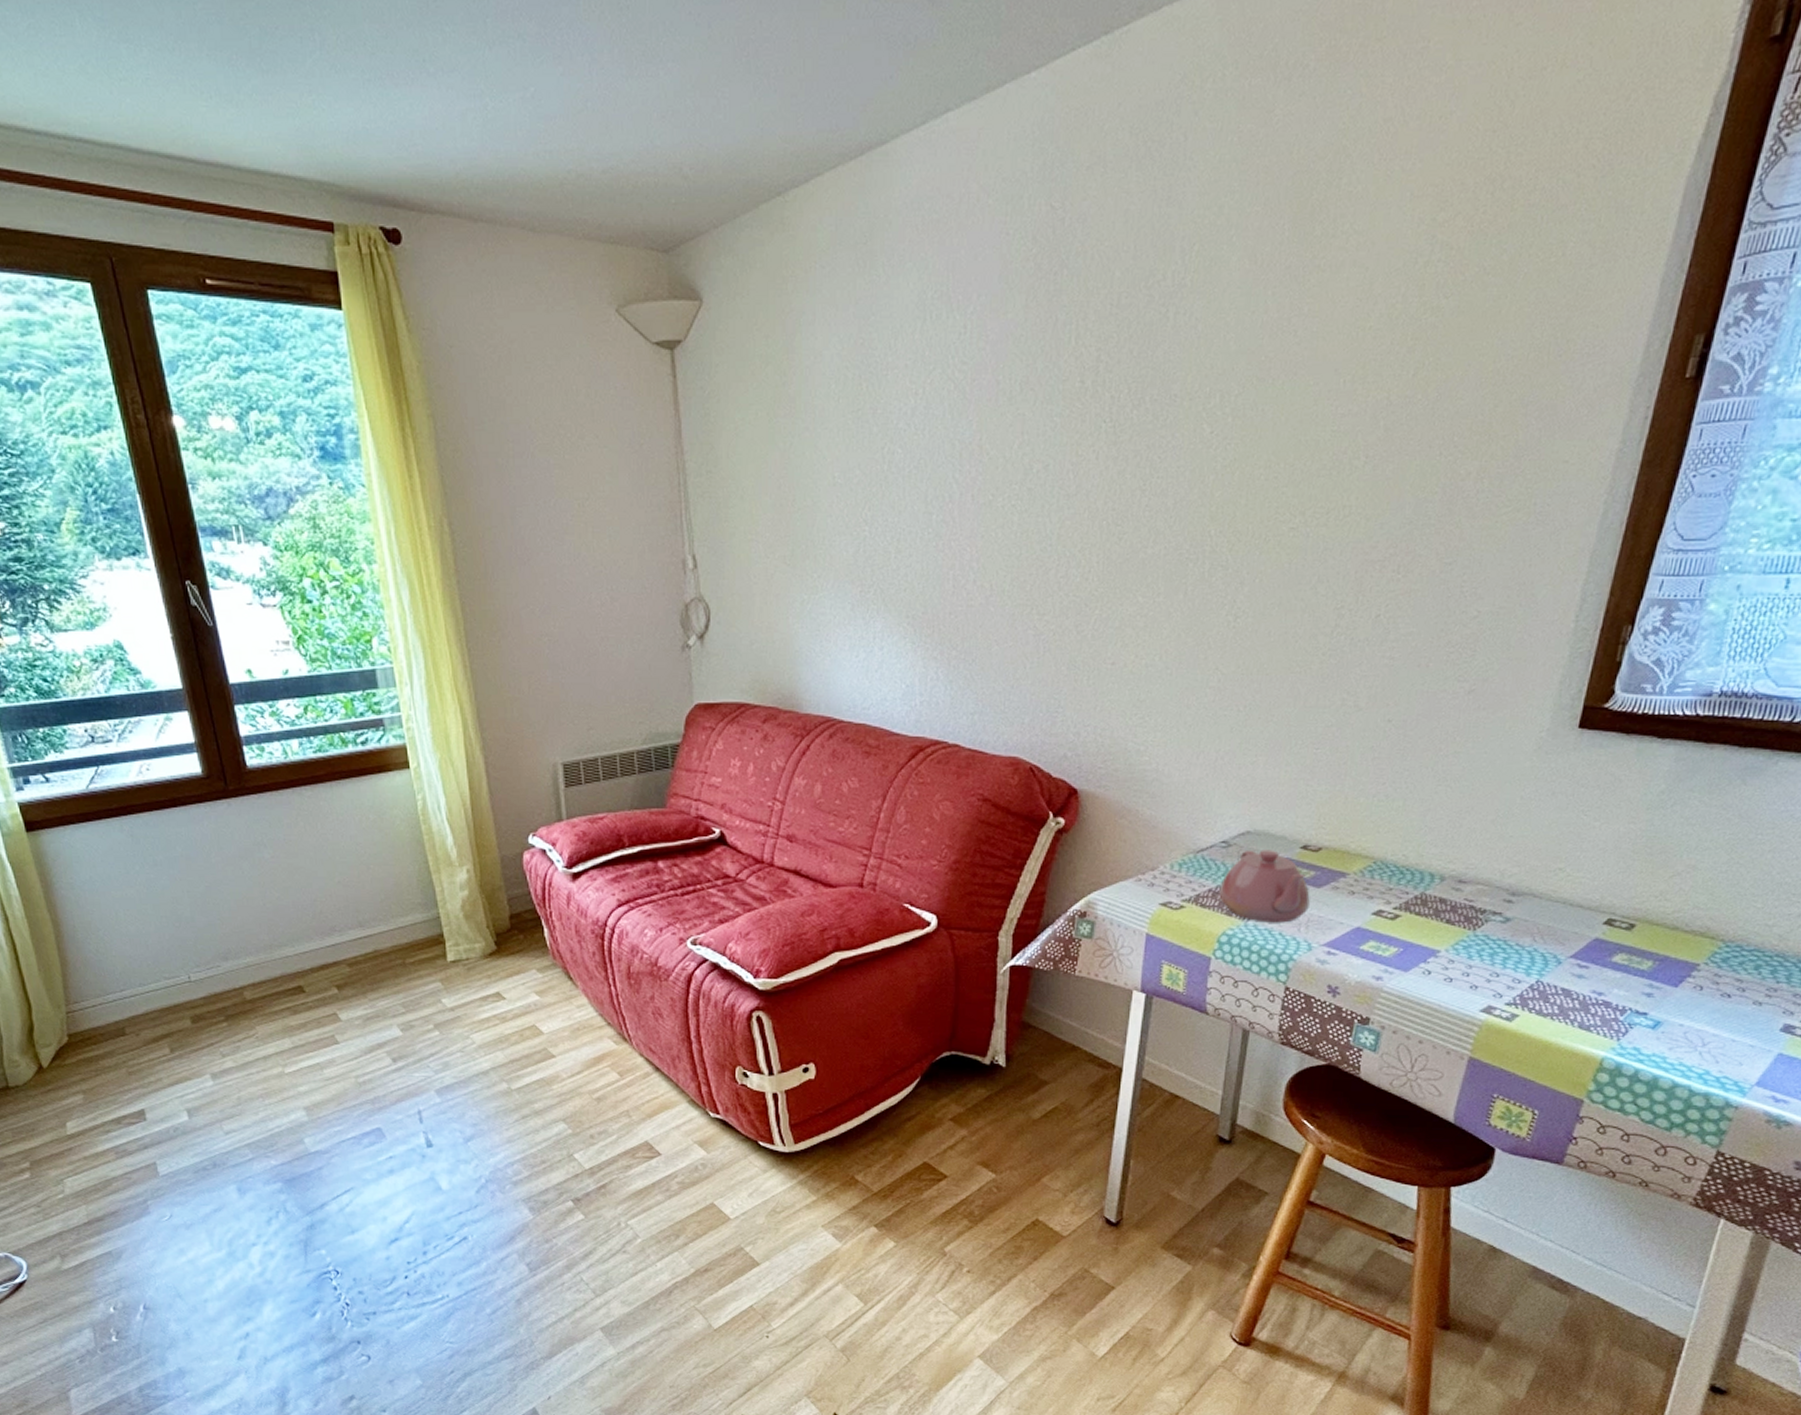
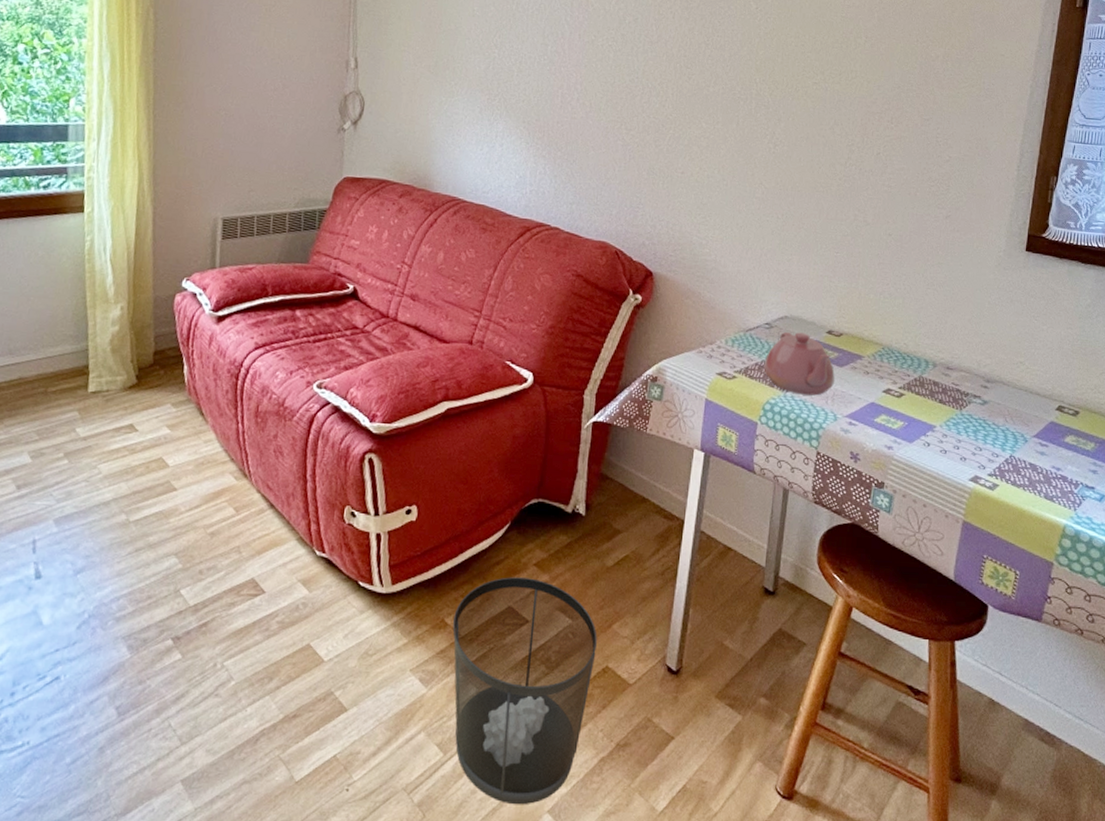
waste bin: none [864,1133,1025,1351] -> present [452,577,597,805]

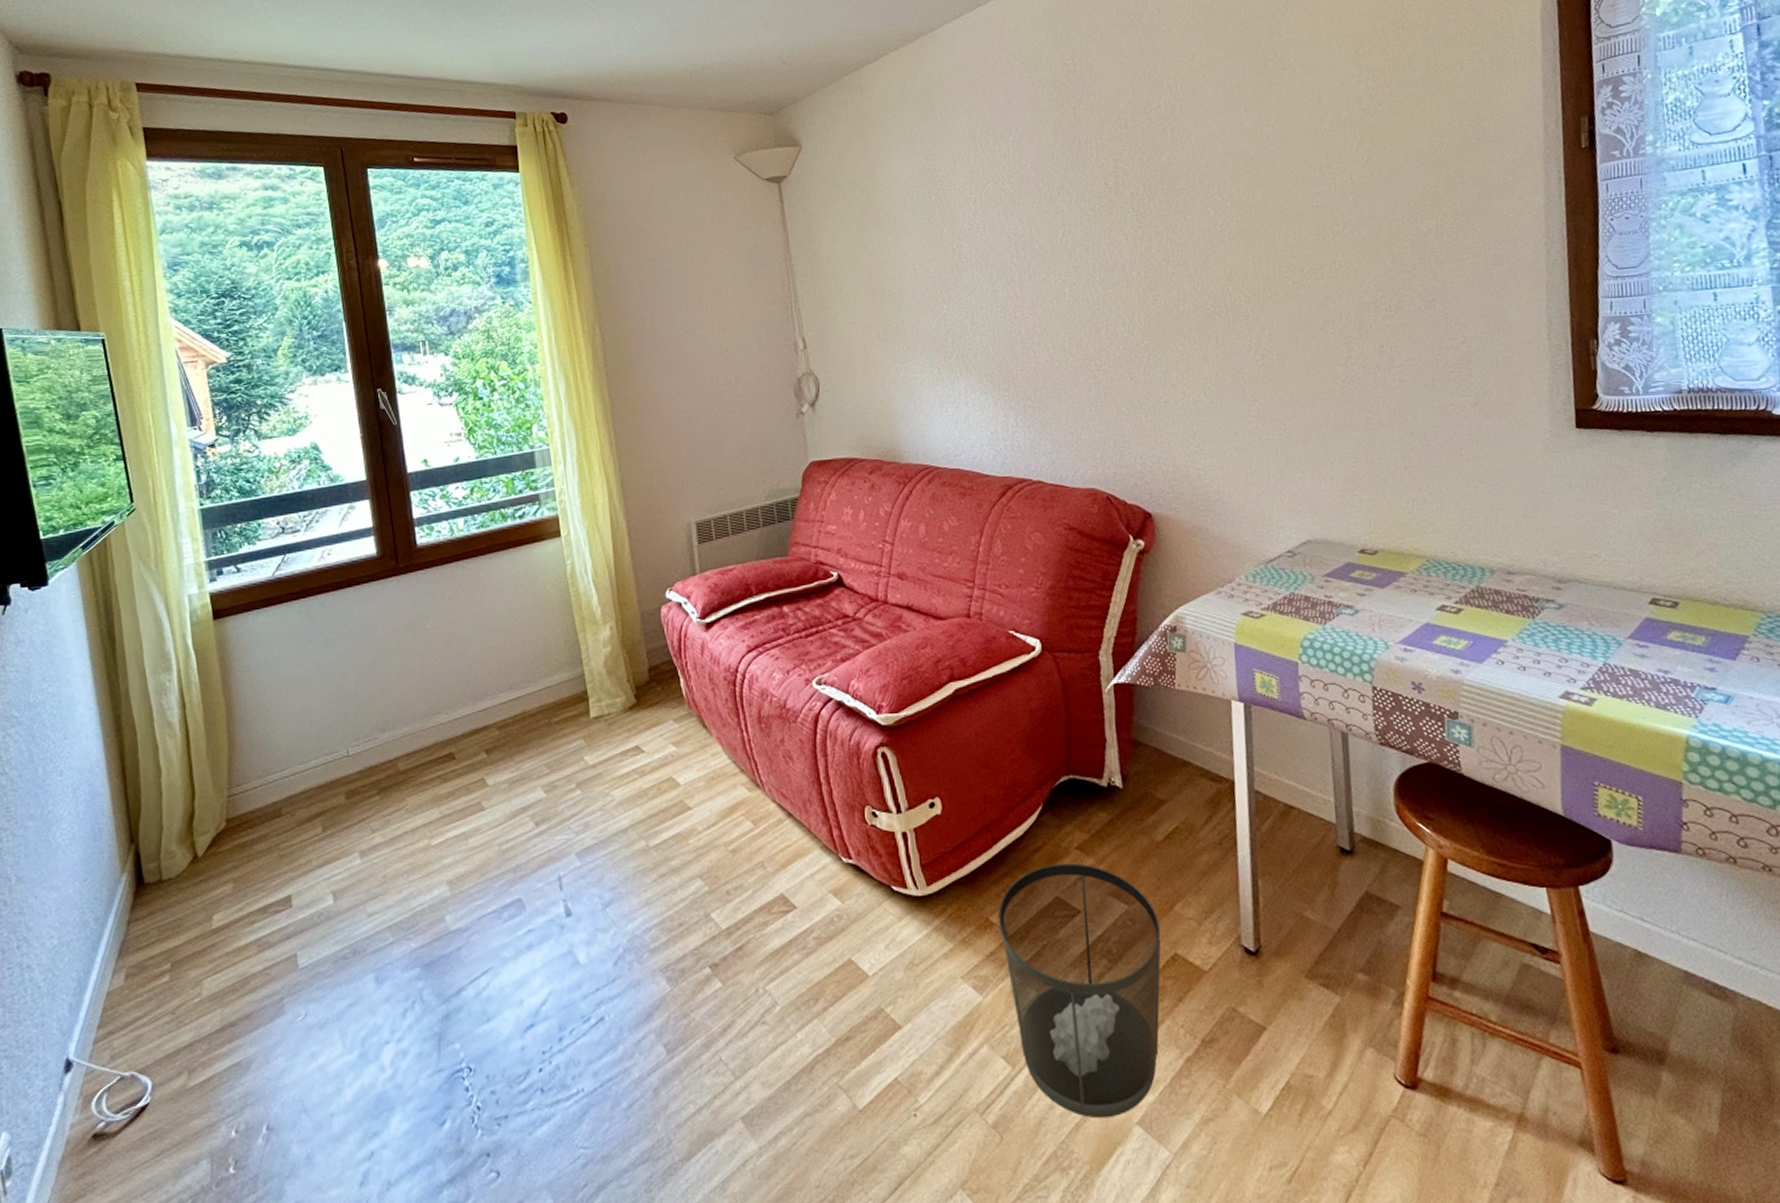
teapot: present [763,331,835,396] -> none [1293,556,1378,625]

